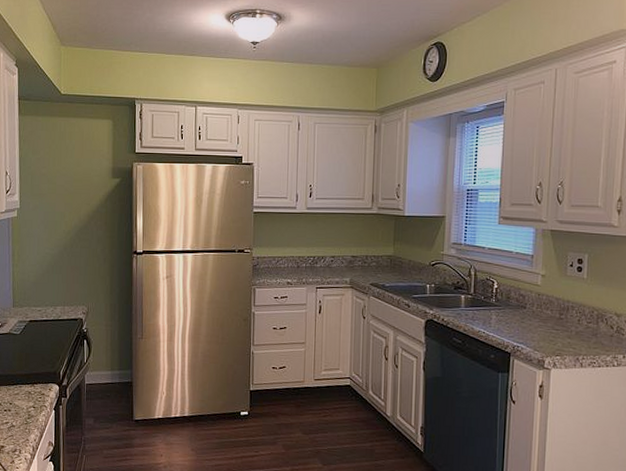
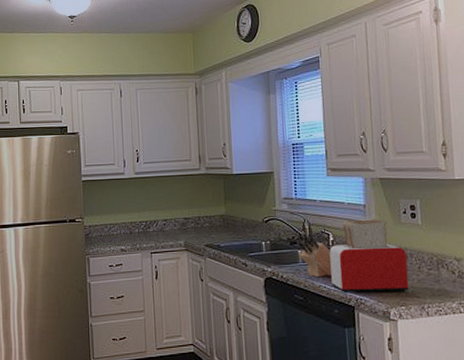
knife block: none [461,278,493,323] -> present [296,232,332,277]
toaster: none [491,269,569,342] -> present [329,219,409,294]

